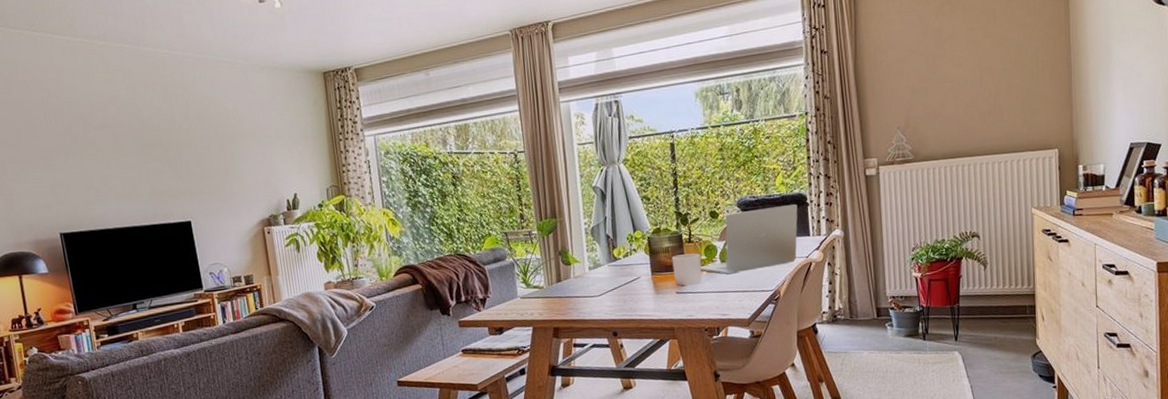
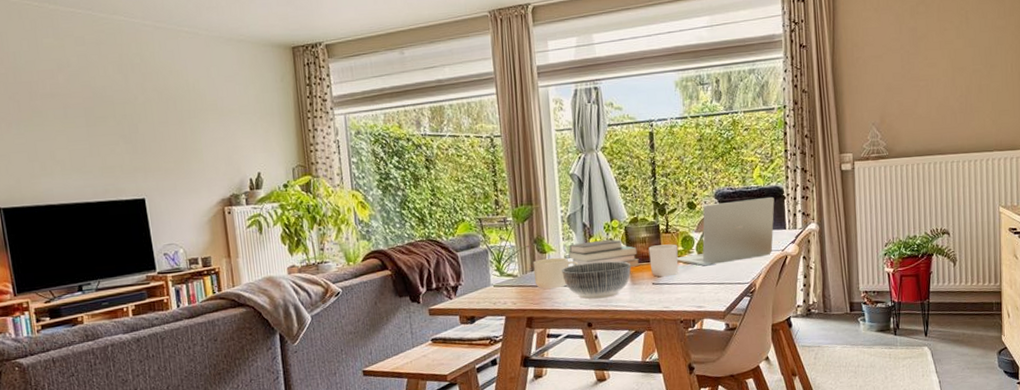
cup: none [558,269,603,301] -> present [533,257,579,290]
bowl: none [586,271,655,309] -> present [562,261,632,299]
books: none [593,250,663,277] -> present [568,239,639,268]

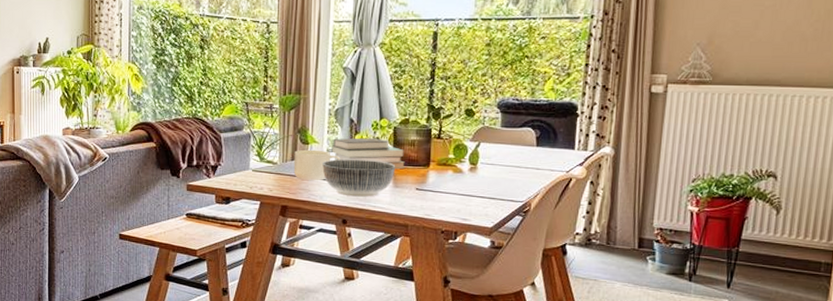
mug: present [648,244,679,277] -> none [416,150,448,184]
laptop: present [677,197,775,266] -> none [446,113,566,178]

